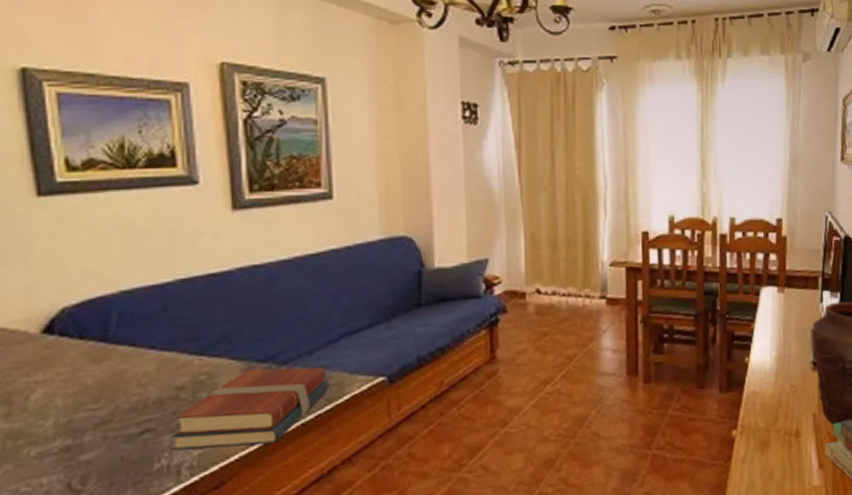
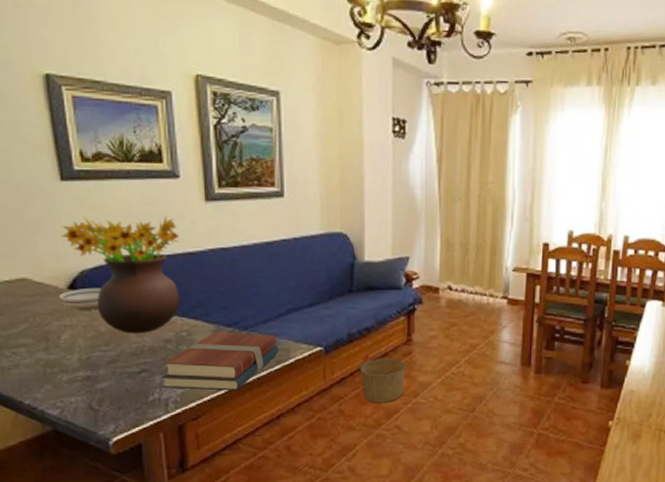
bowl: none [30,328,90,359] -> present [60,287,102,310]
flower arrangement: none [35,230,198,384] -> present [61,215,180,334]
basket: none [433,381,491,439] -> present [360,358,406,402]

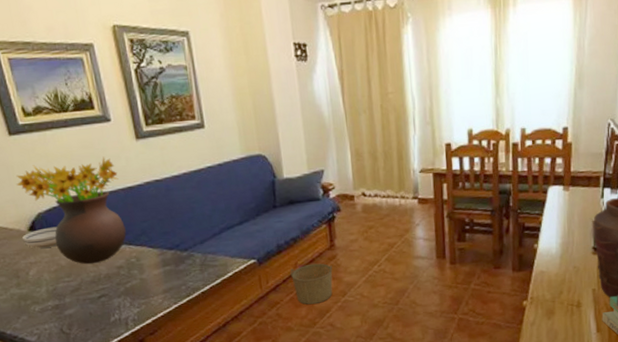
books: present [160,331,280,391] -> none [118,252,218,309]

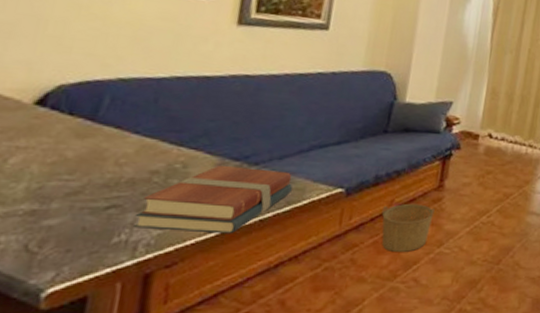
flower arrangement: present [16,156,127,265] -> none [42,25,198,163]
bowl: present [22,227,58,248] -> none [19,105,82,131]
books: none [118,252,218,309] -> present [134,165,293,234]

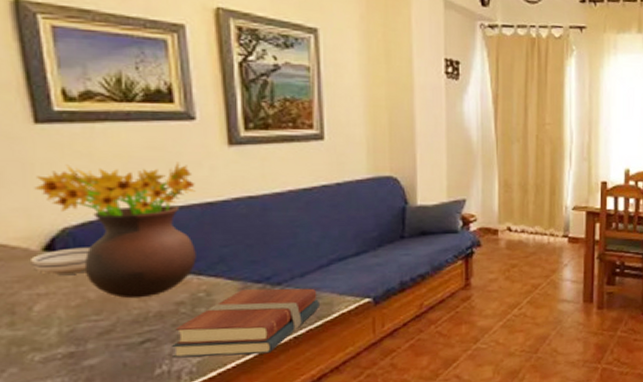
bowl: none [19,105,82,131] -> present [31,247,91,275]
flower arrangement: none [42,25,198,163] -> present [34,162,196,299]
basket: present [381,203,435,252] -> none [414,304,465,353]

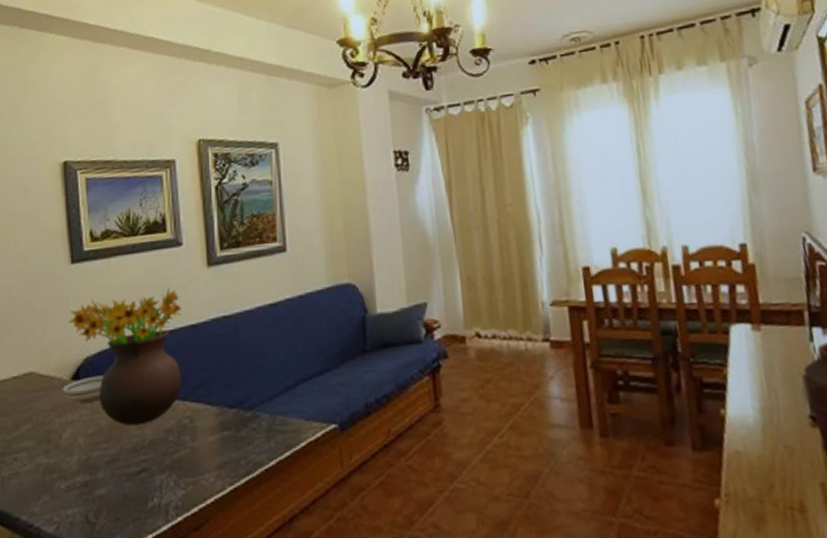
books: present [171,288,321,359] -> none [161,413,289,491]

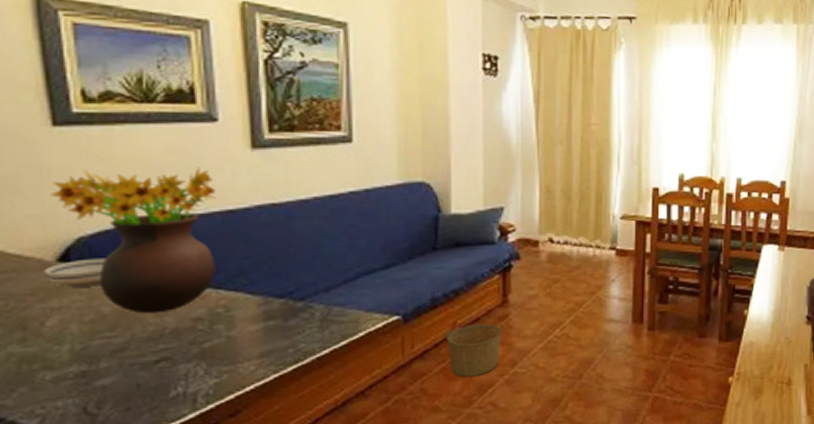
basket: none [381,431,438,493] -> present [446,323,502,377]

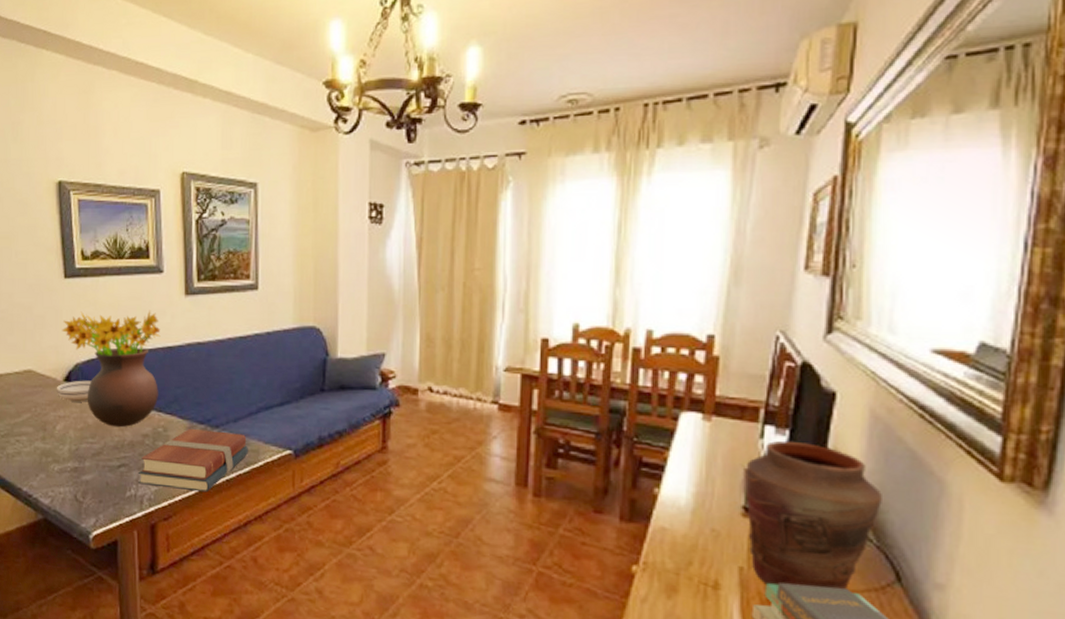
books: none [187,304,346,380] -> present [137,428,249,493]
basket: present [446,323,502,377] -> none [330,466,381,518]

